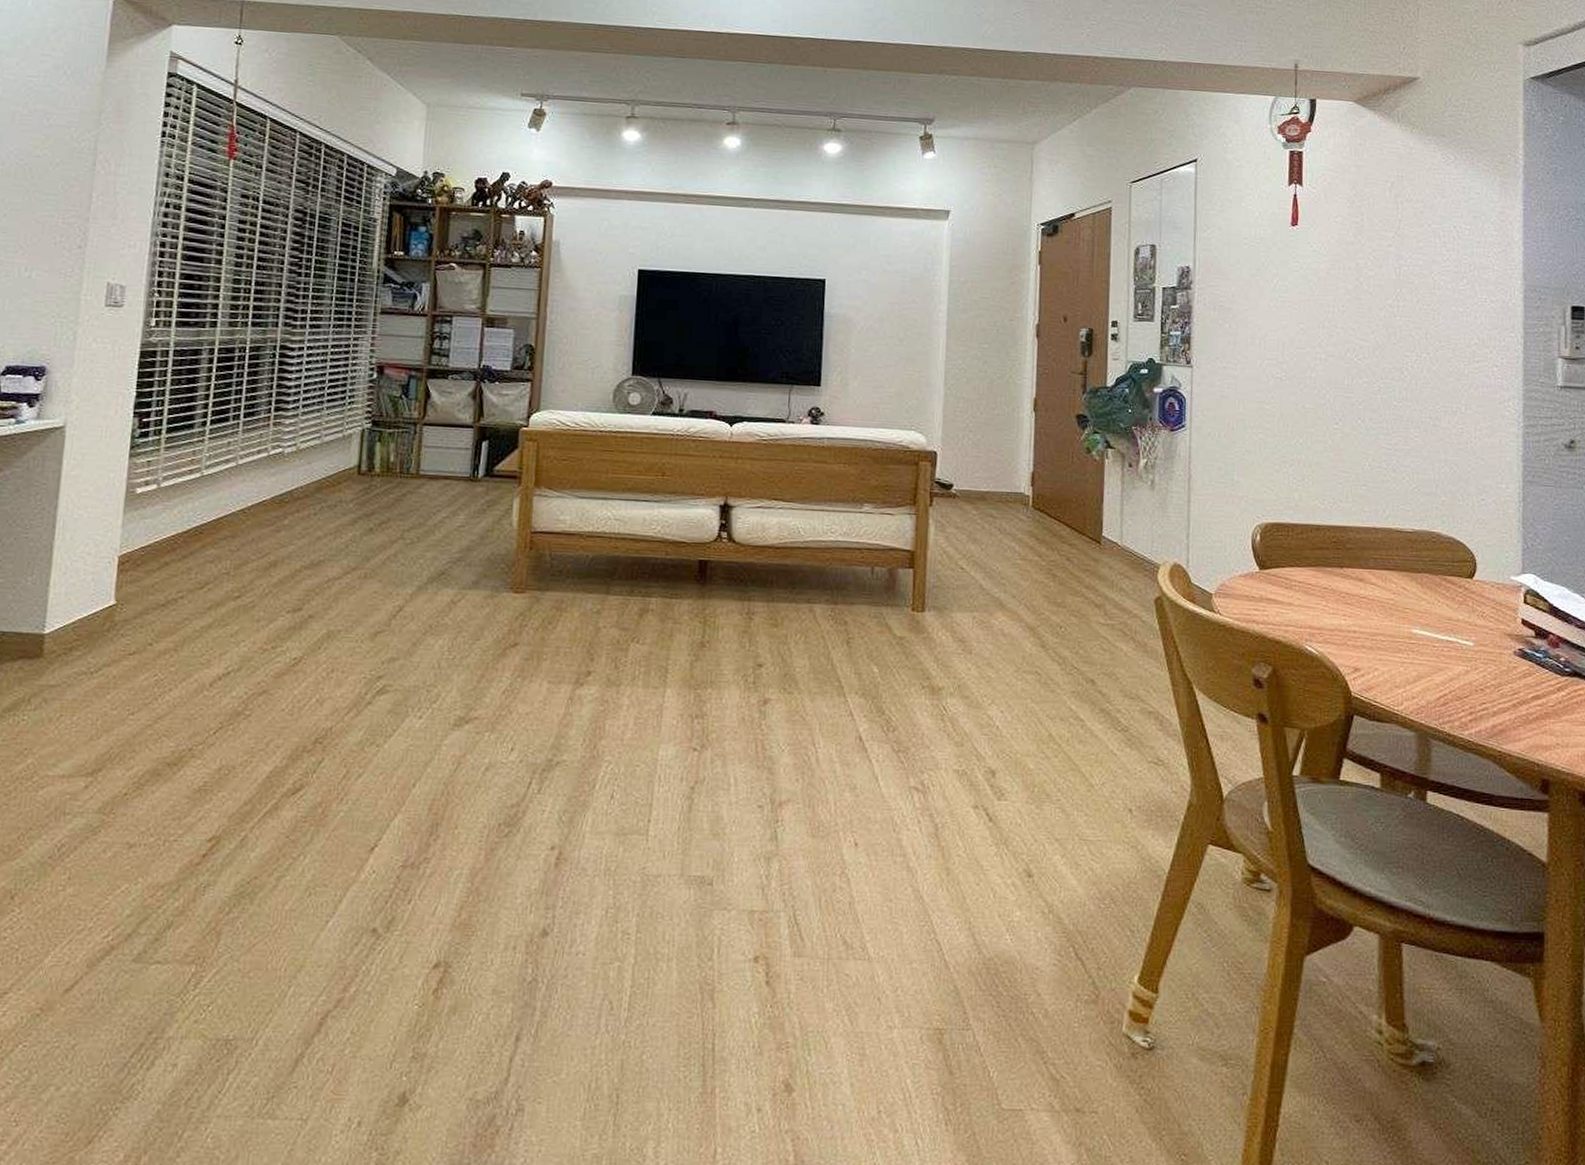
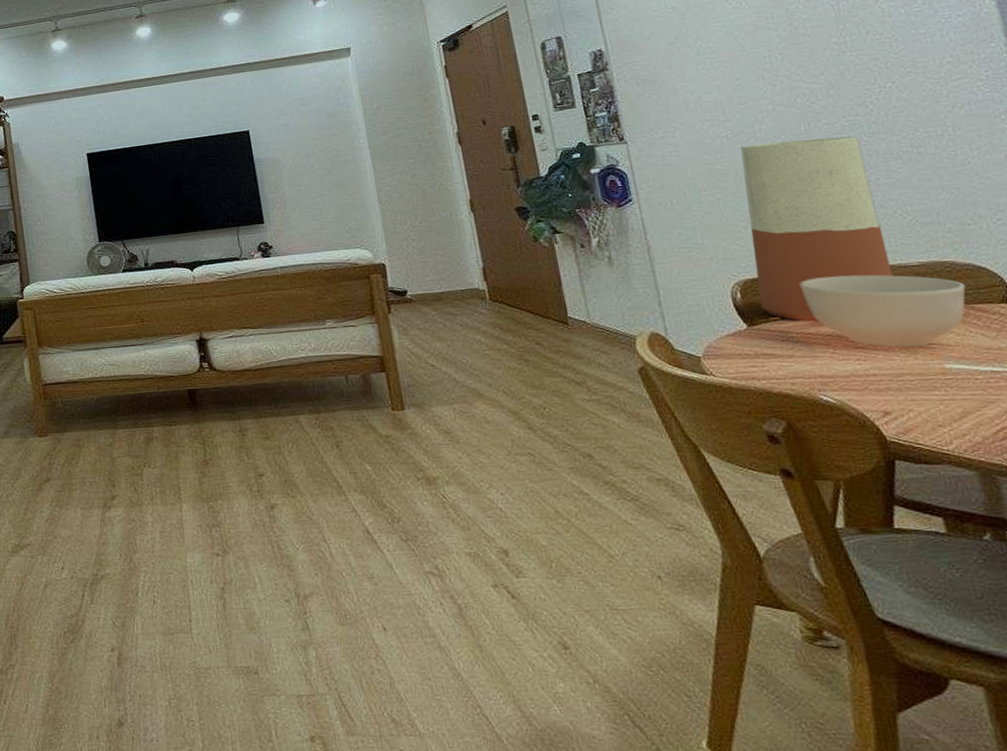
vase: none [1275,389,1390,574] -> present [740,136,893,322]
bowl: none [1311,530,1443,609] -> present [798,274,966,348]

